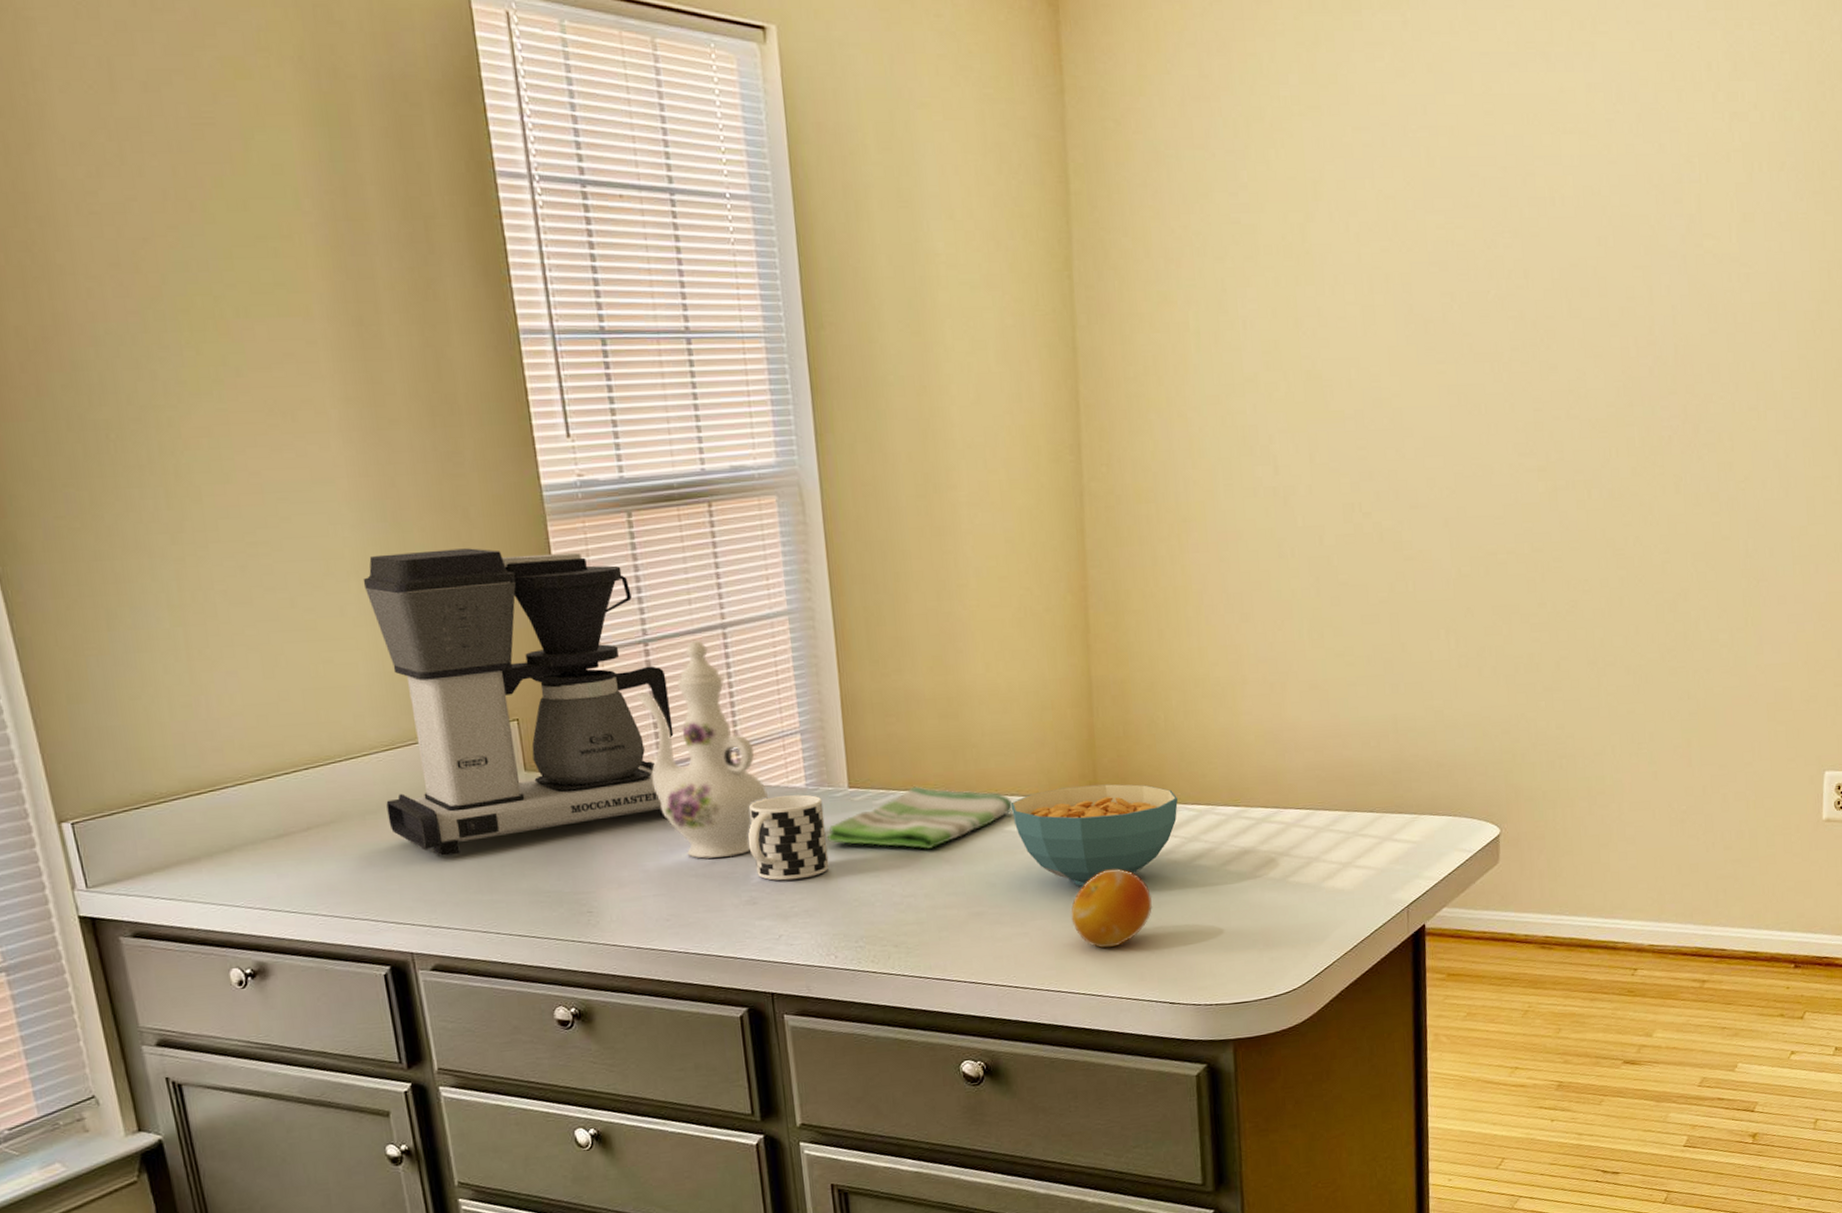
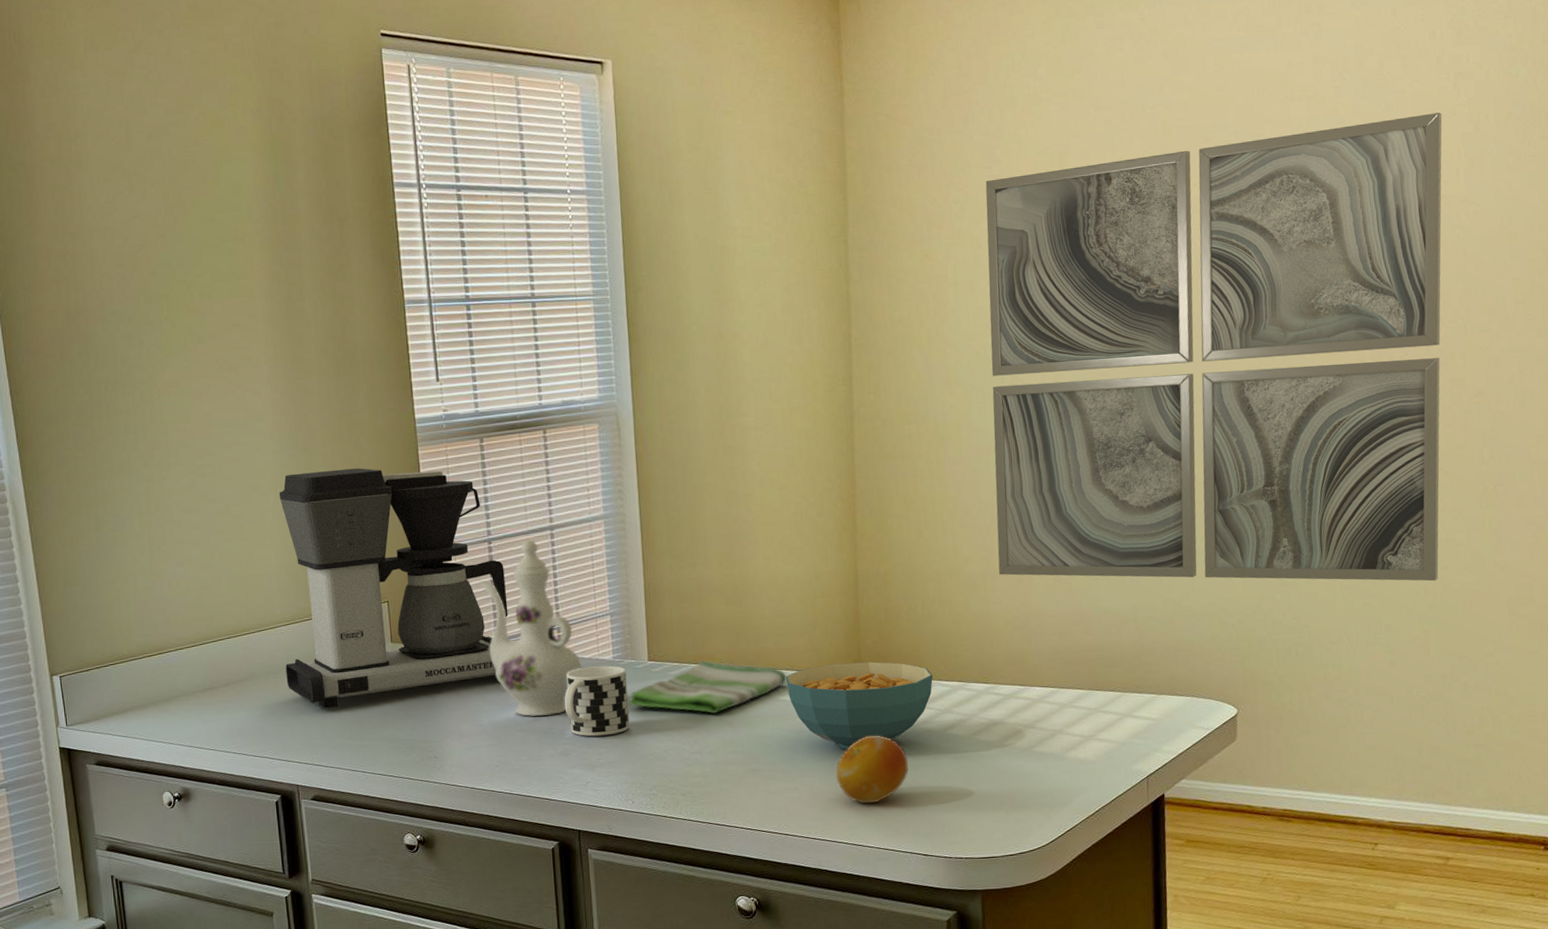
wall art: none [1230,158,1716,686] -> present [985,112,1442,581]

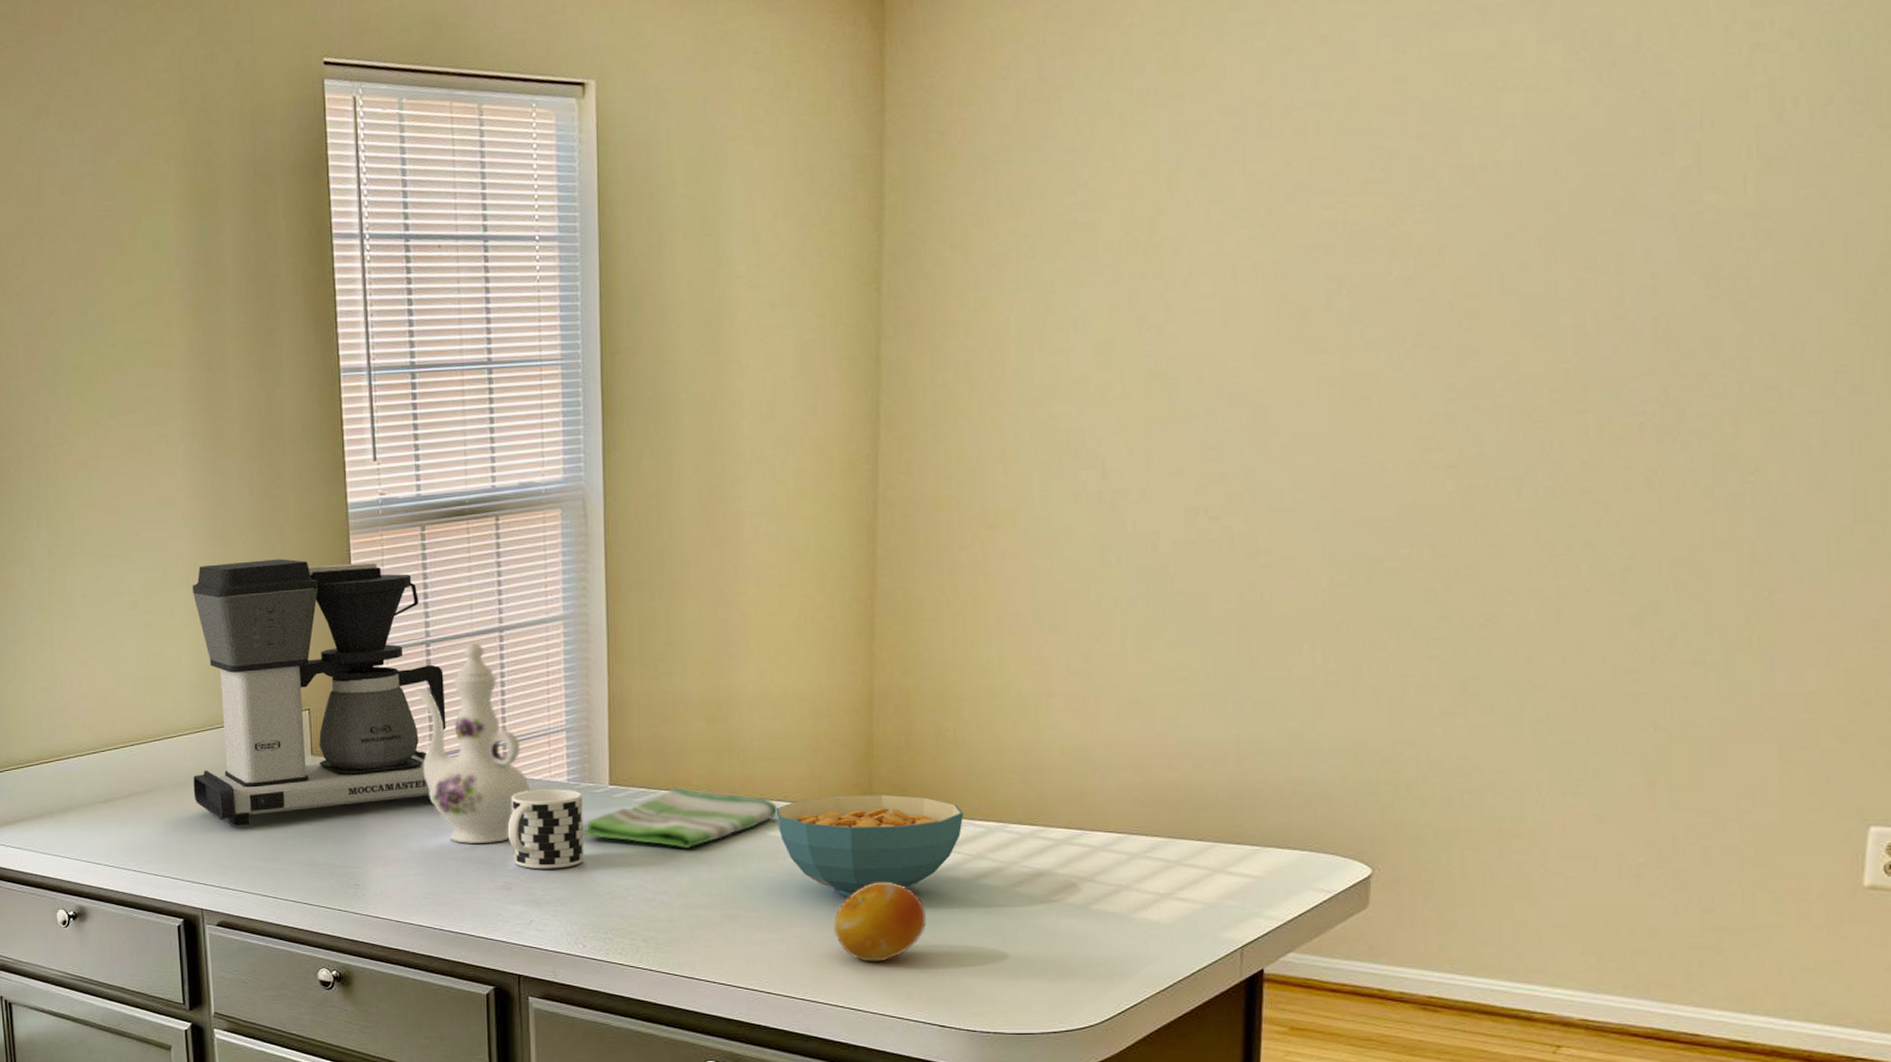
wall art: present [985,112,1442,581] -> none [1056,98,1727,715]

